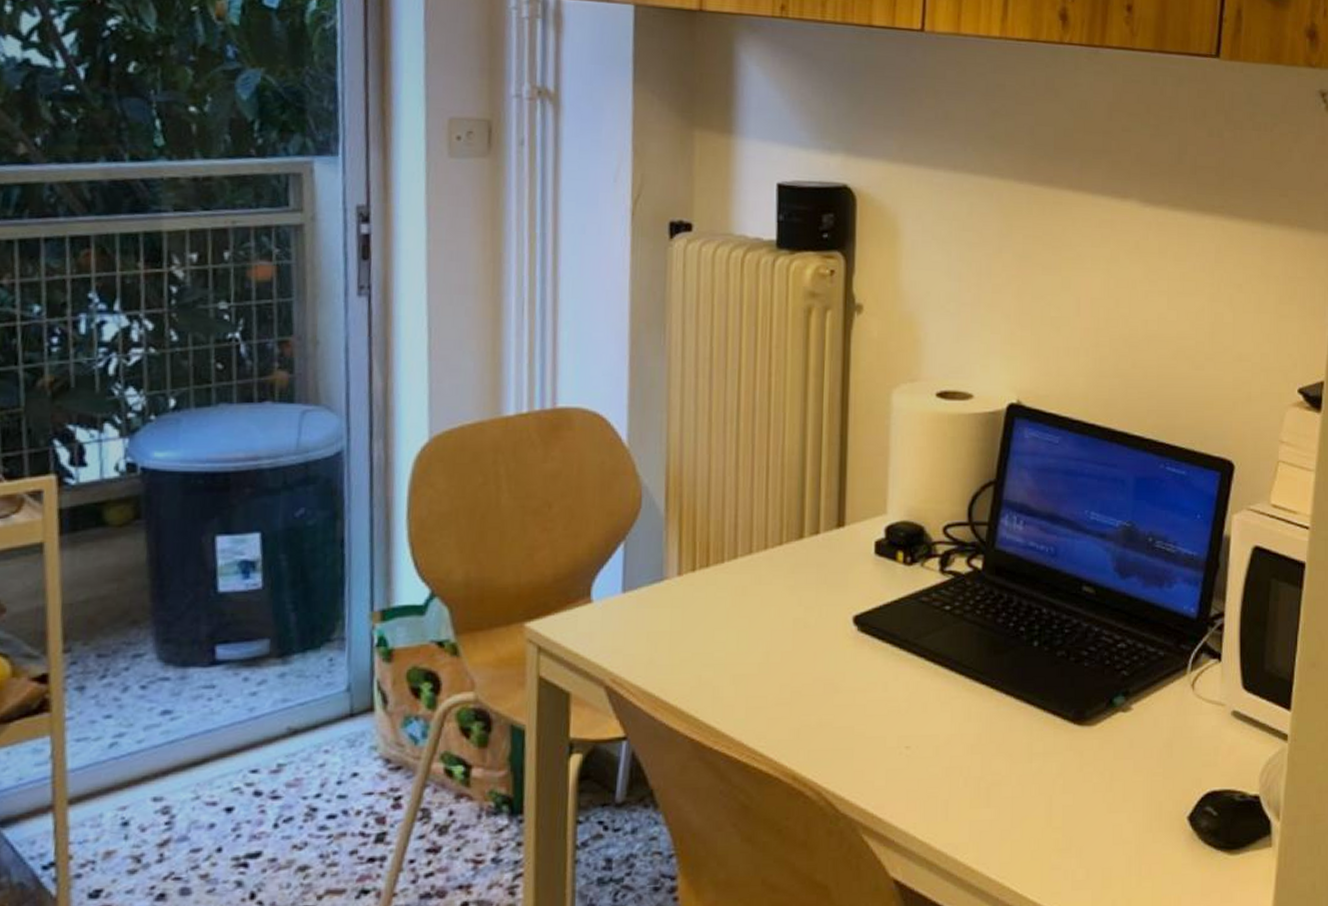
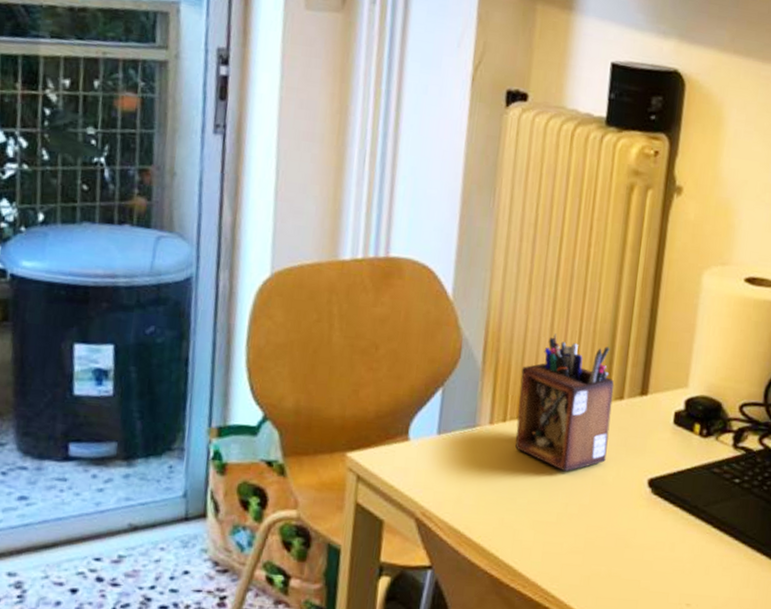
desk organizer: none [707,471,809,618] -> present [515,333,615,472]

